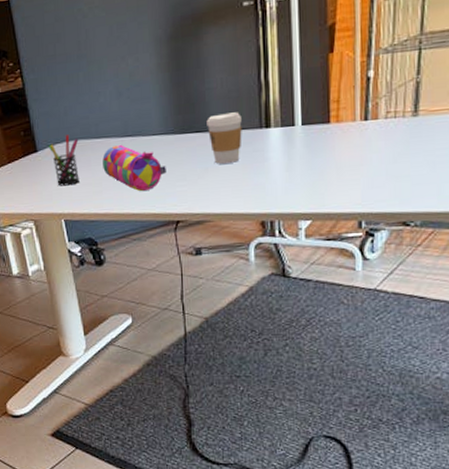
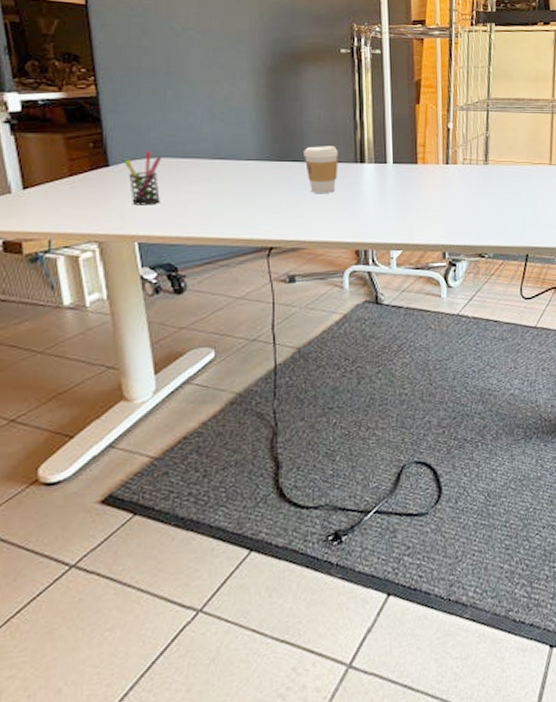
pencil case: present [102,144,166,192] -> none [189,166,260,216]

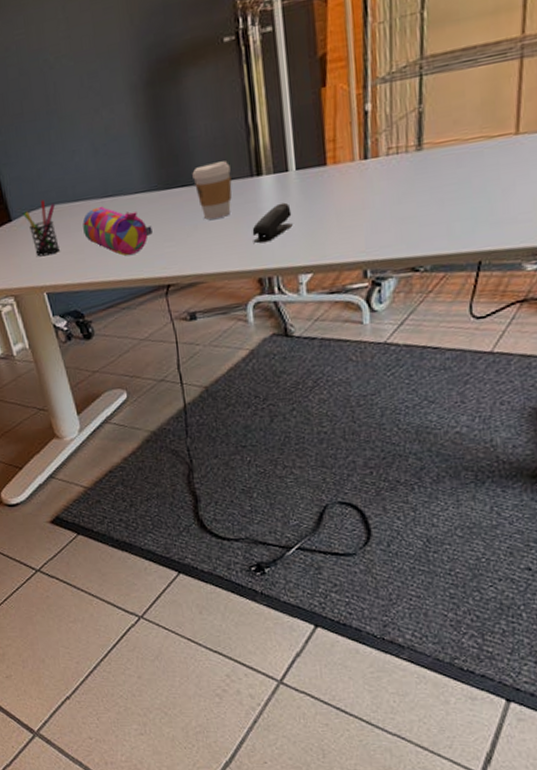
pencil case: none [189,166,260,216] -> present [82,206,153,256]
stapler: none [353,188,388,220] -> present [252,202,293,244]

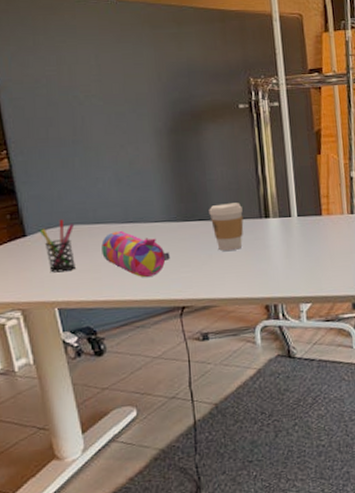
stapler: present [252,202,293,244] -> none [260,242,295,275]

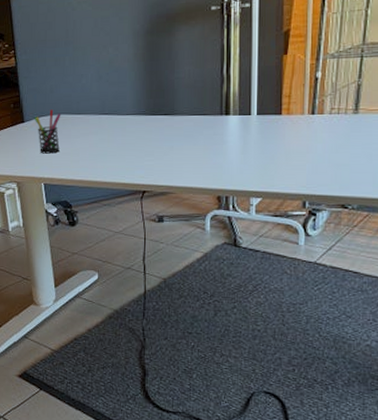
pencil case: present [101,230,170,278] -> none [81,121,137,163]
coffee cup: present [209,203,244,251] -> none [174,100,205,144]

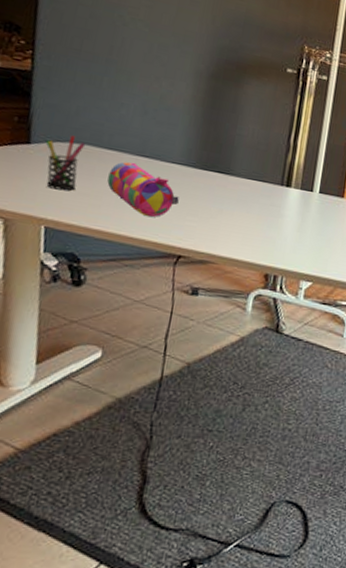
pencil case: none [81,121,137,163] -> present [107,162,179,217]

